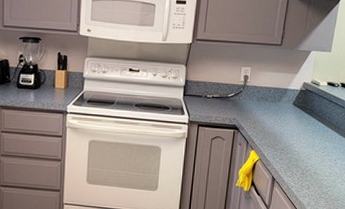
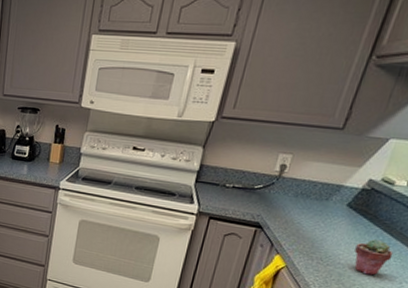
potted succulent: none [303,128,327,157] -> present [354,238,393,276]

